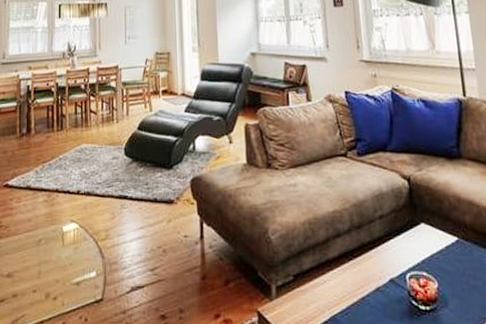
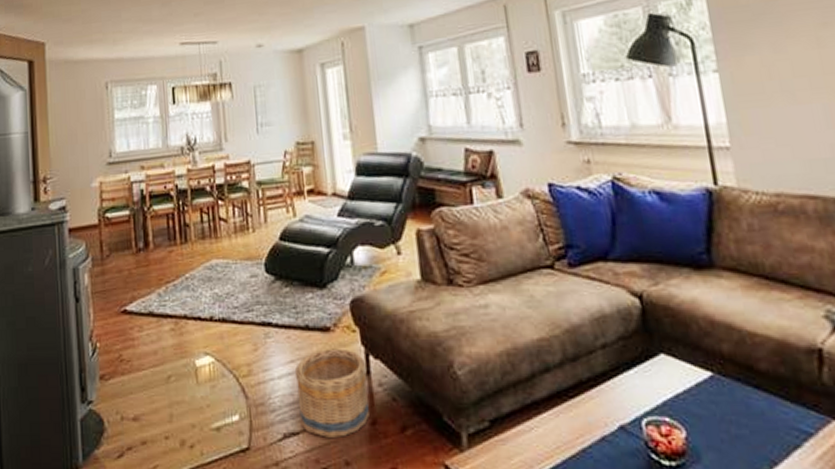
basket: none [143,217,201,290] -> present [294,348,369,438]

